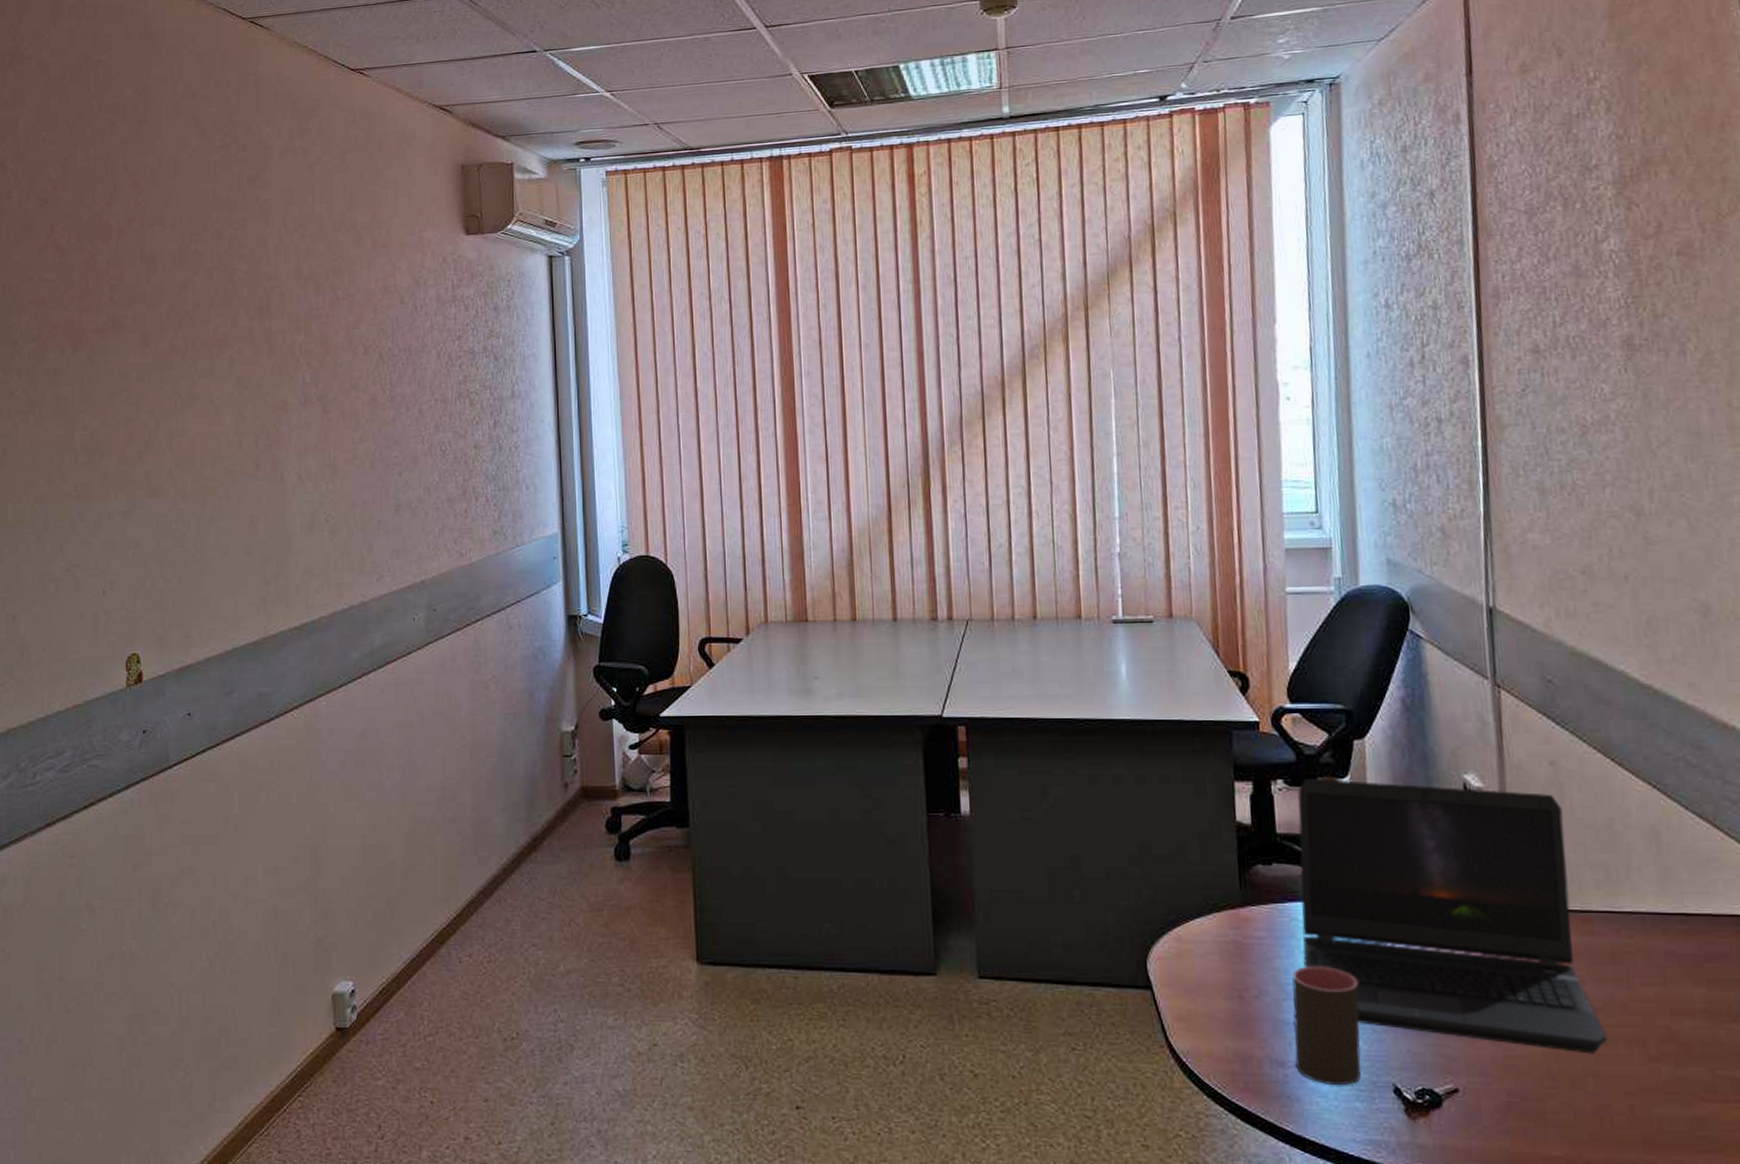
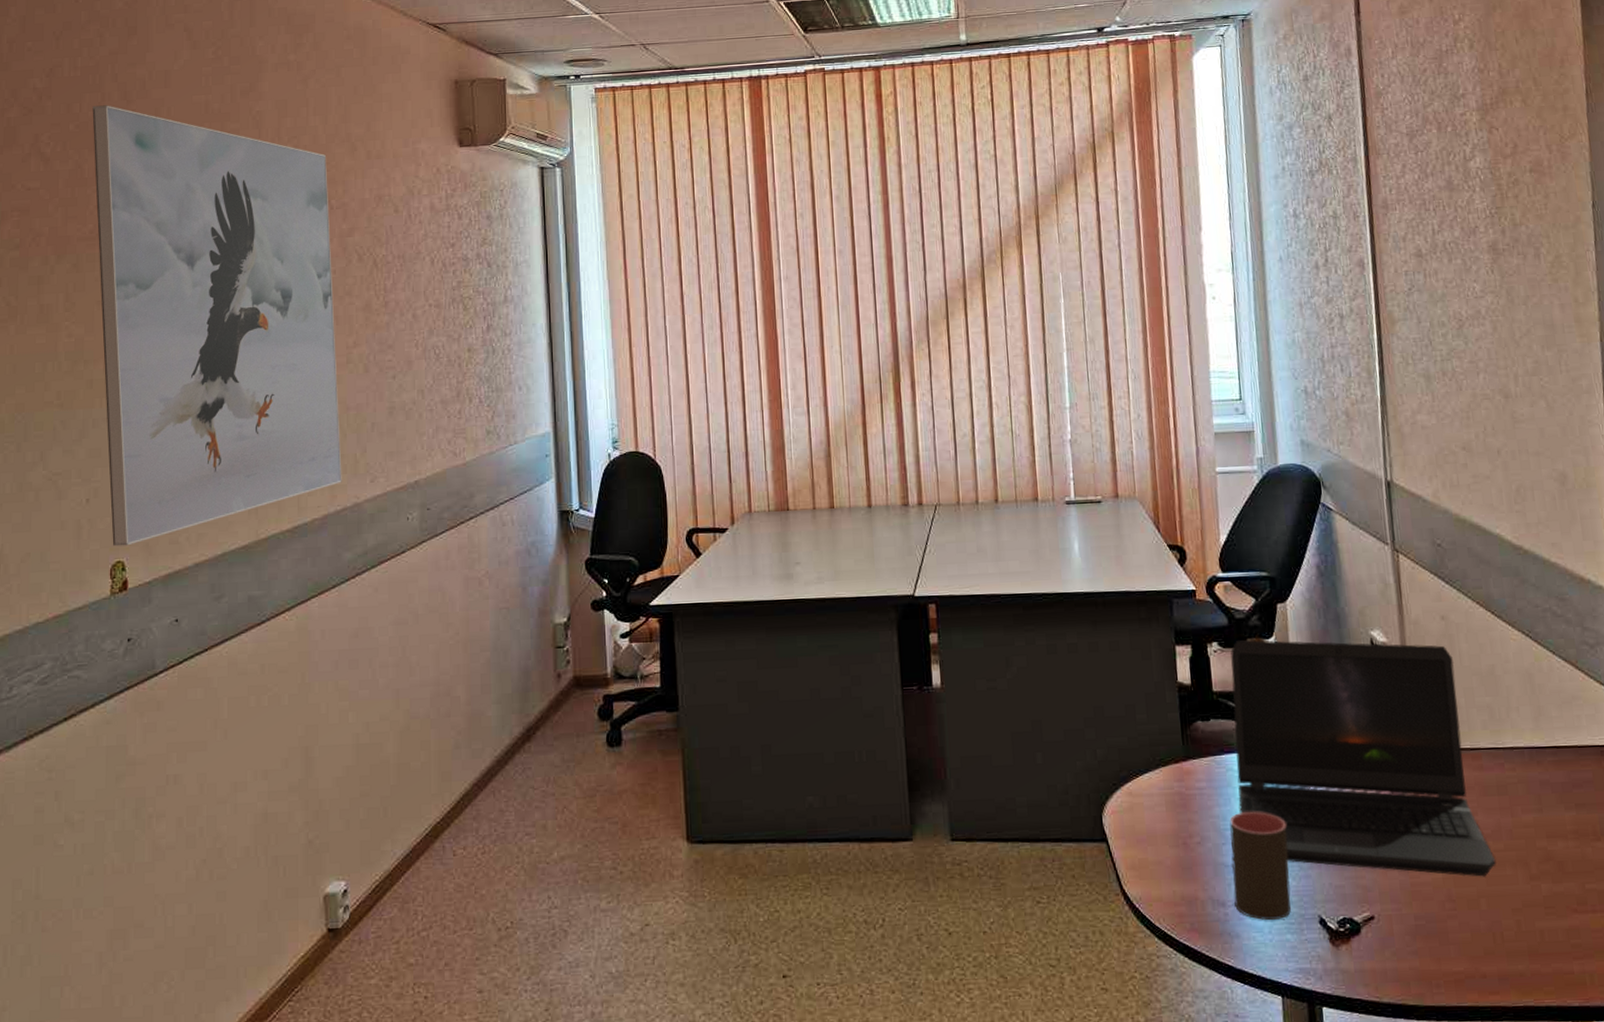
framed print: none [105,195,349,639] -> present [92,105,342,547]

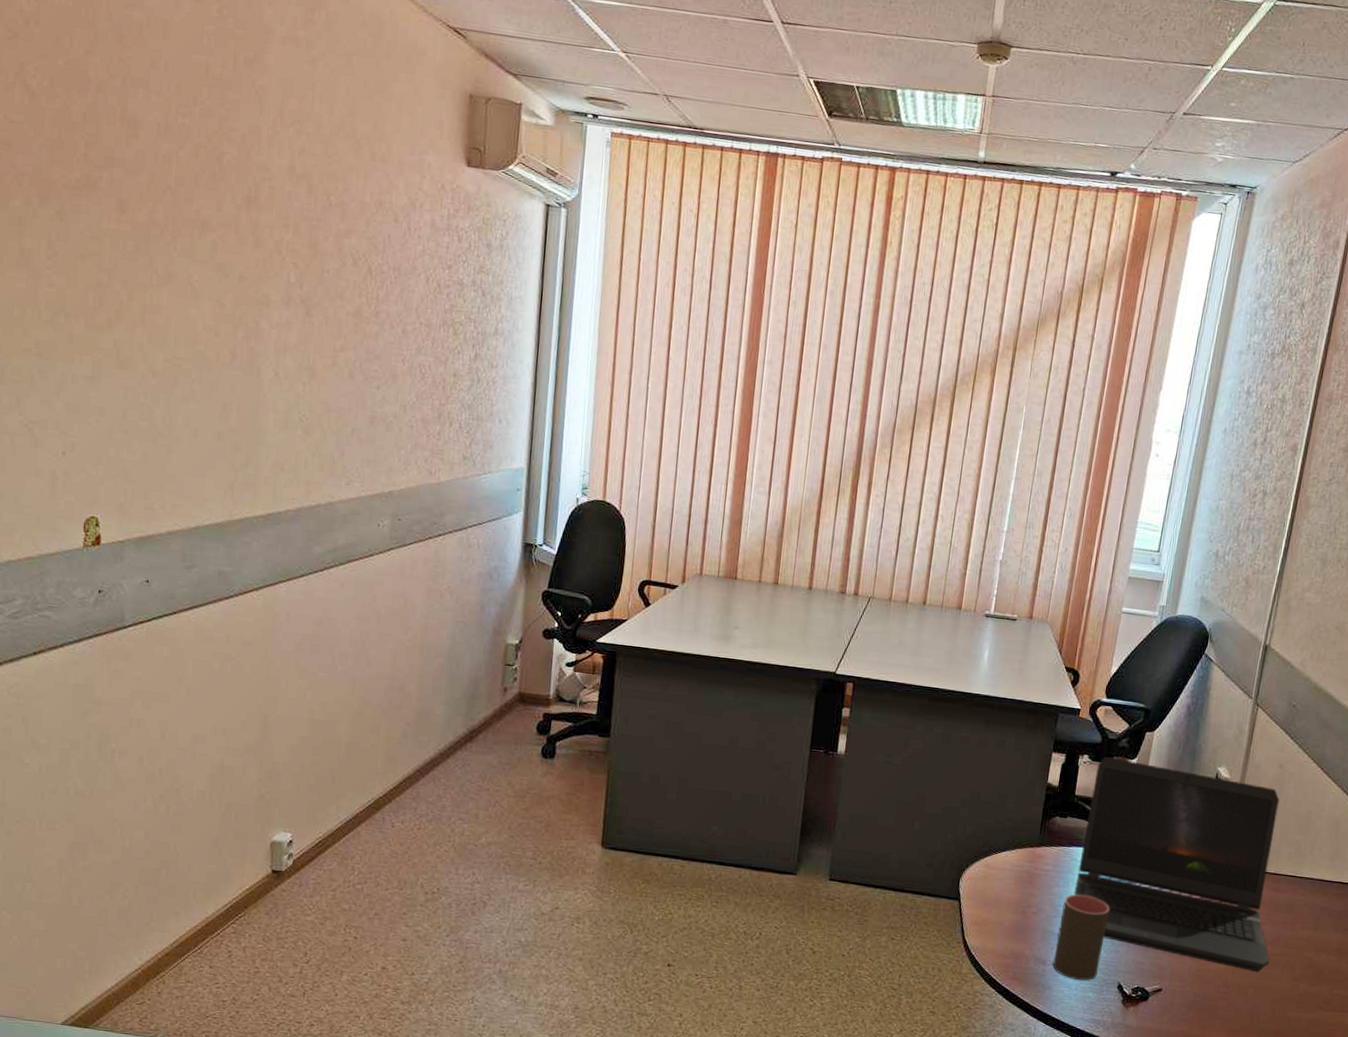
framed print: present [92,105,342,547] -> none [83,43,330,504]

